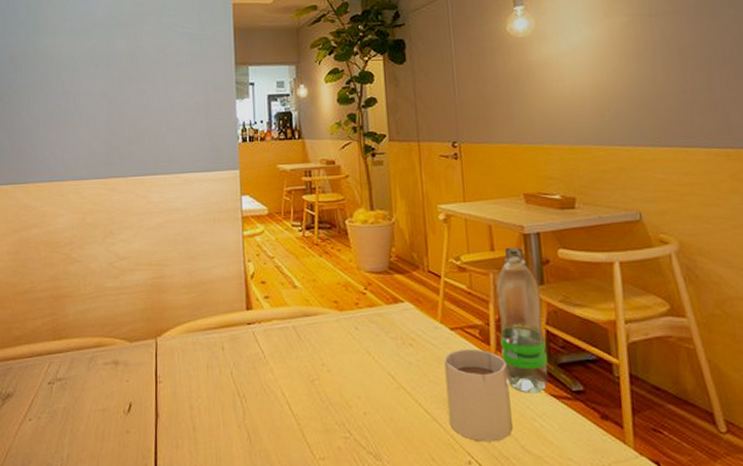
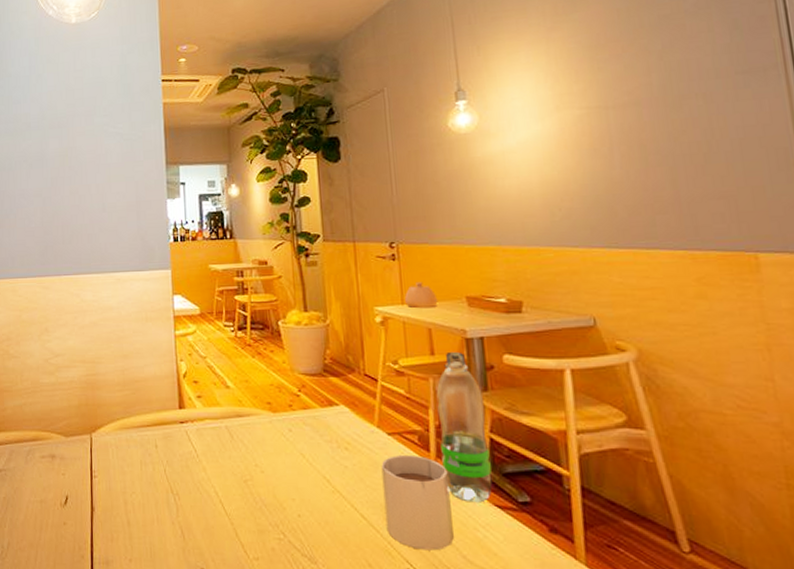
sugar bowl: none [466,180,498,206] -> present [404,282,438,309]

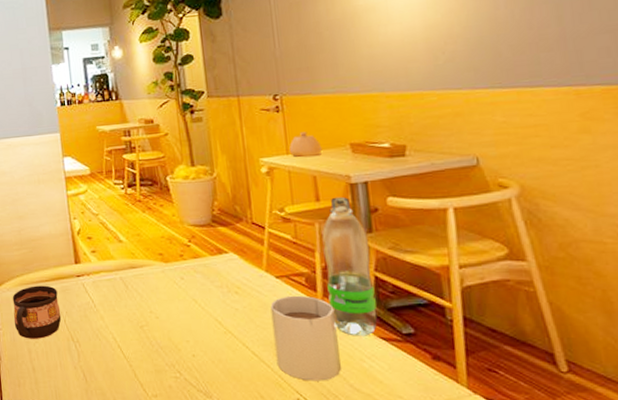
cup: none [110,430,162,489] -> present [12,285,62,339]

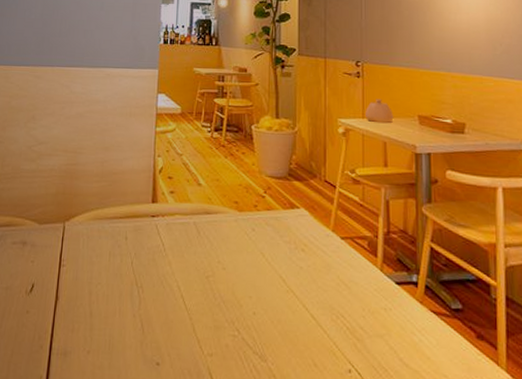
cup: present [12,285,62,339] -> none [79,221,130,280]
mug: present [270,295,341,381] -> none [333,258,393,353]
bottle: present [321,196,378,336] -> none [386,164,430,308]

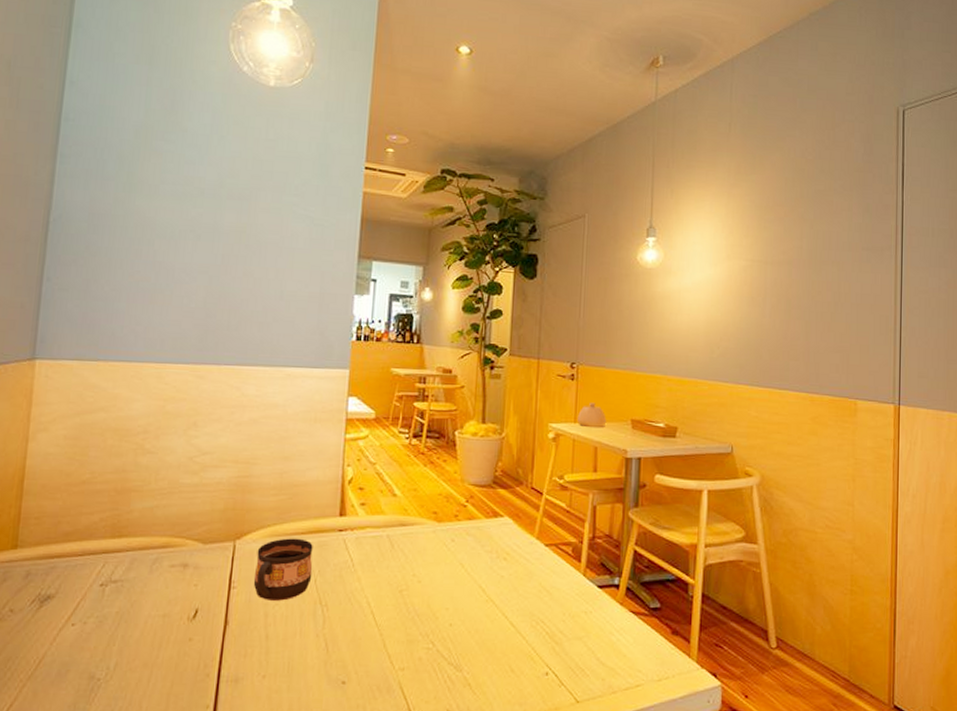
cup: none [79,221,130,280] -> present [253,538,313,601]

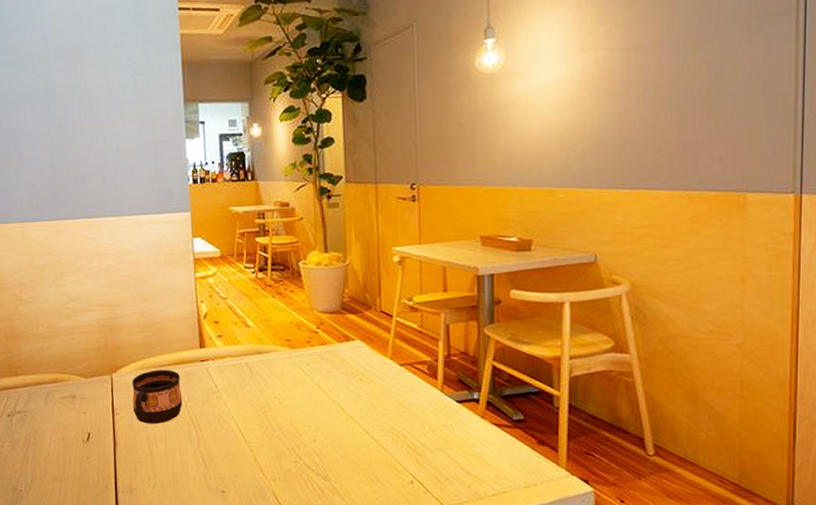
sugar bowl: present [576,402,607,428] -> none [421,222,454,248]

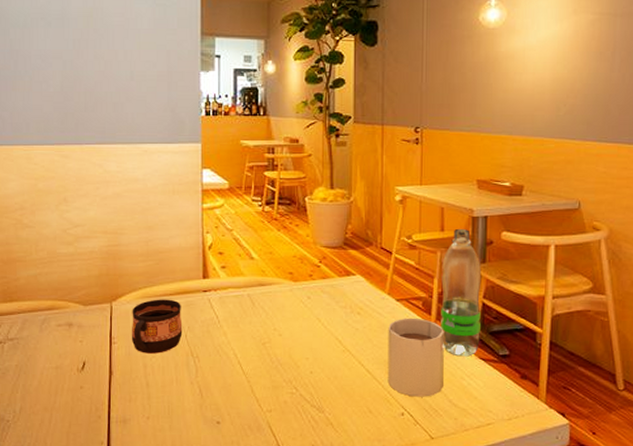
mug: none [392,383,454,465] -> present [387,317,444,397]
bottle: none [446,288,492,422] -> present [441,228,482,357]

